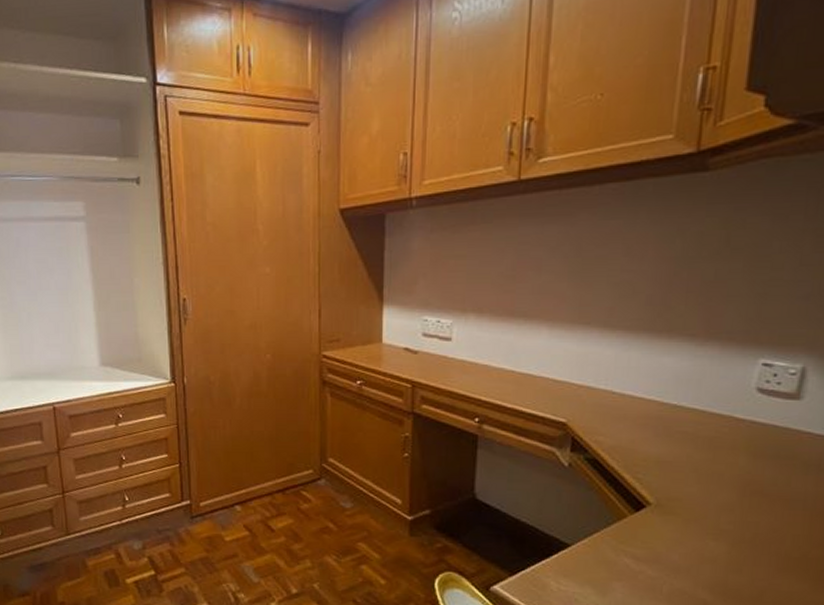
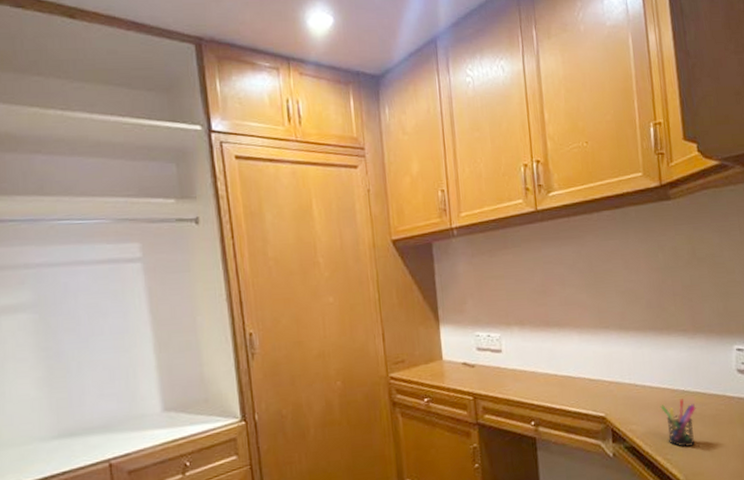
pen holder: none [640,414,689,469] -> present [660,399,696,448]

